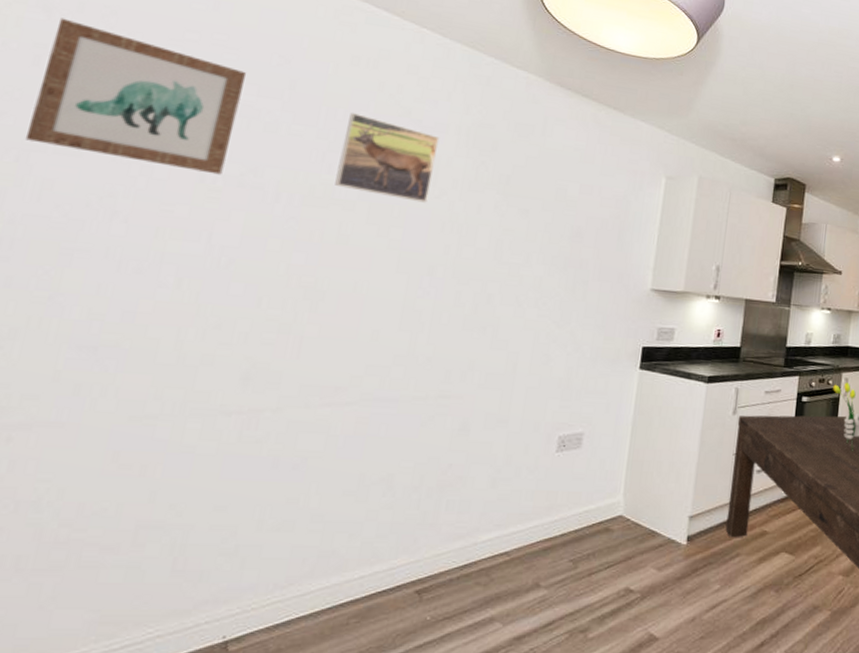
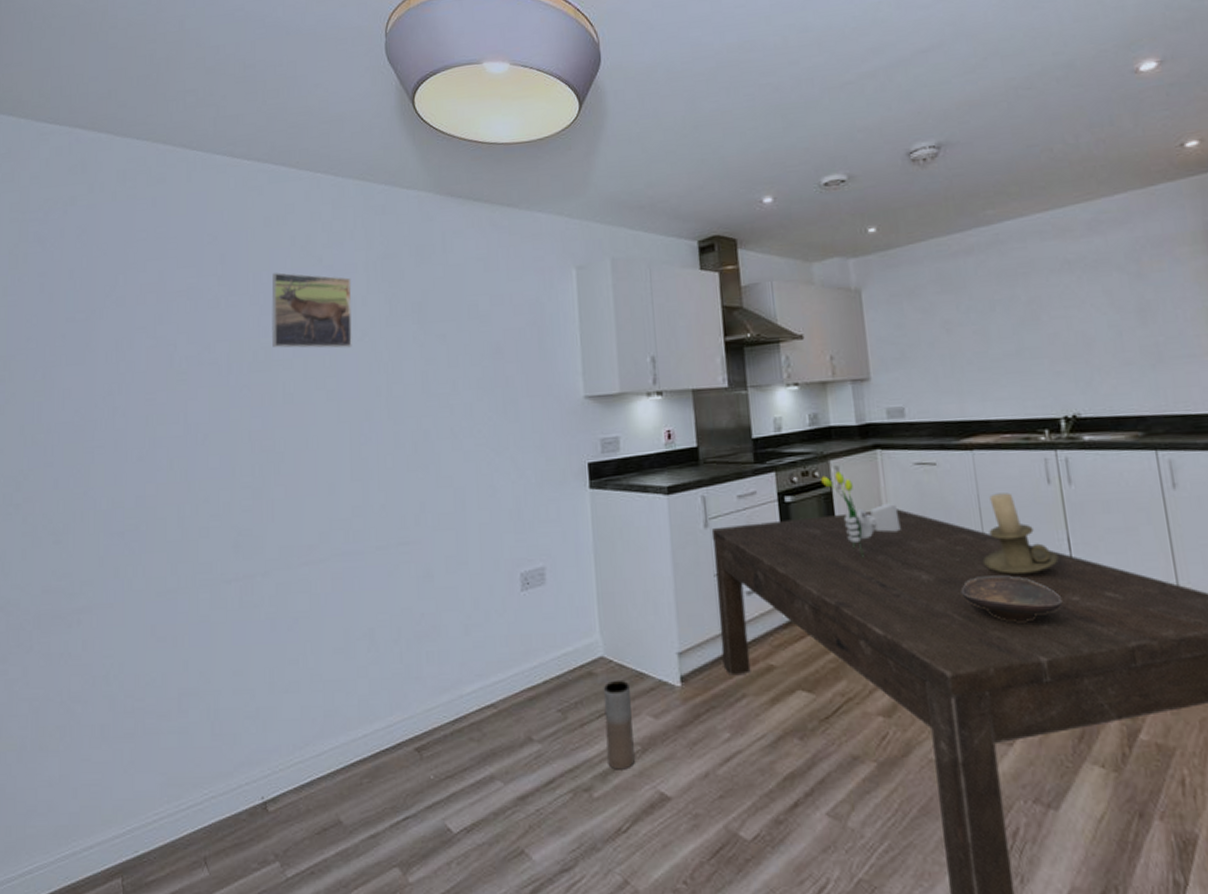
wall art: present [25,18,247,175] -> none [45,246,187,359]
vase: none [607,537,642,614] -> present [603,681,635,770]

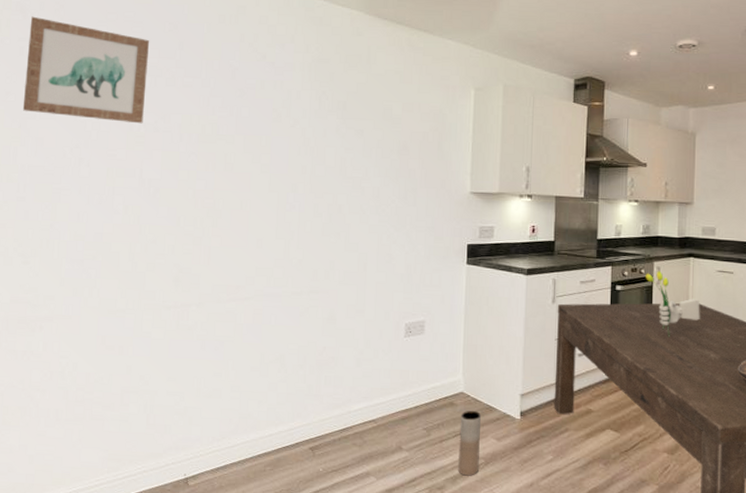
wall art: none [45,246,187,359] -> present [22,16,150,124]
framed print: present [271,272,352,349] -> none [218,63,289,132]

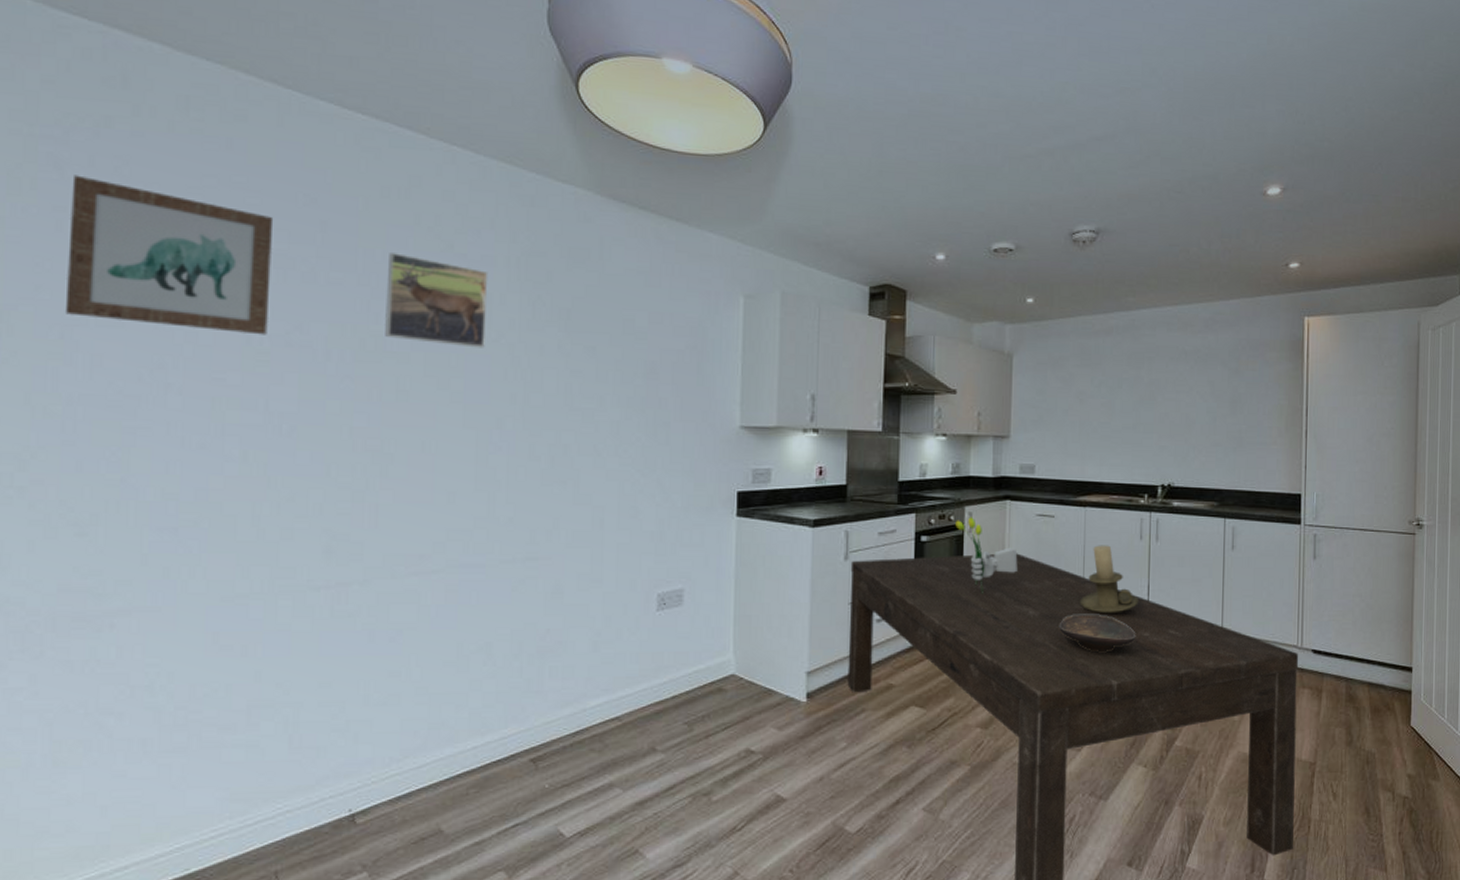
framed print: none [218,63,289,132] -> present [385,253,489,348]
vase: present [458,411,482,476] -> none [729,697,759,776]

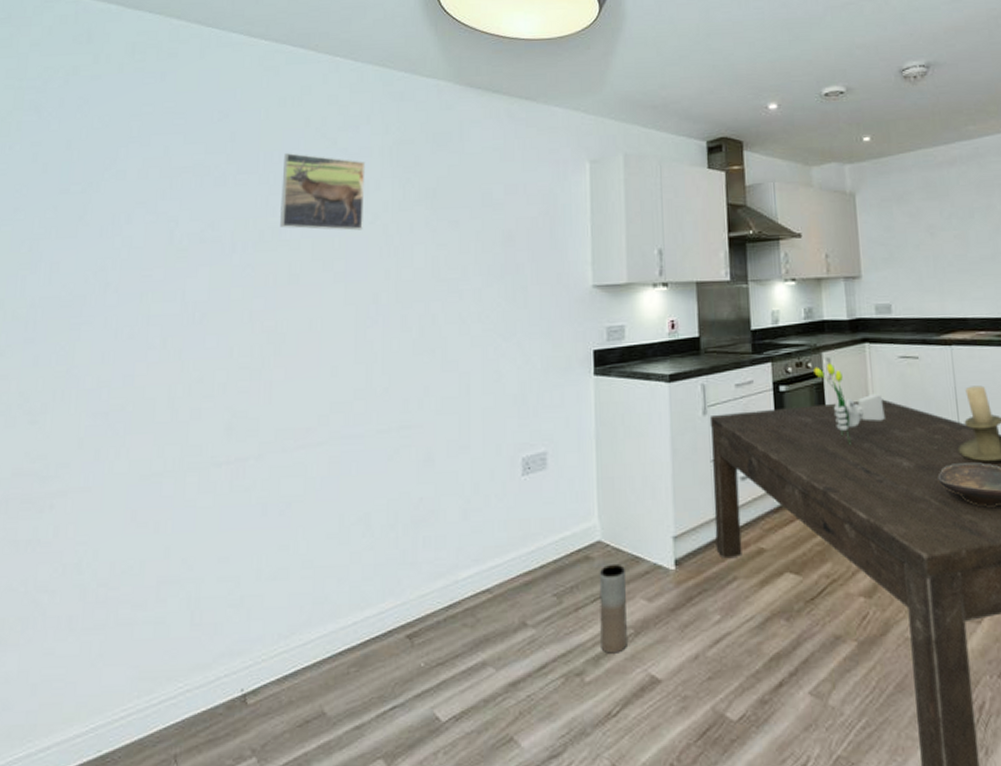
wall art: present [64,175,274,335] -> none [34,115,195,235]
vase: none [729,697,759,776] -> present [599,565,627,654]

